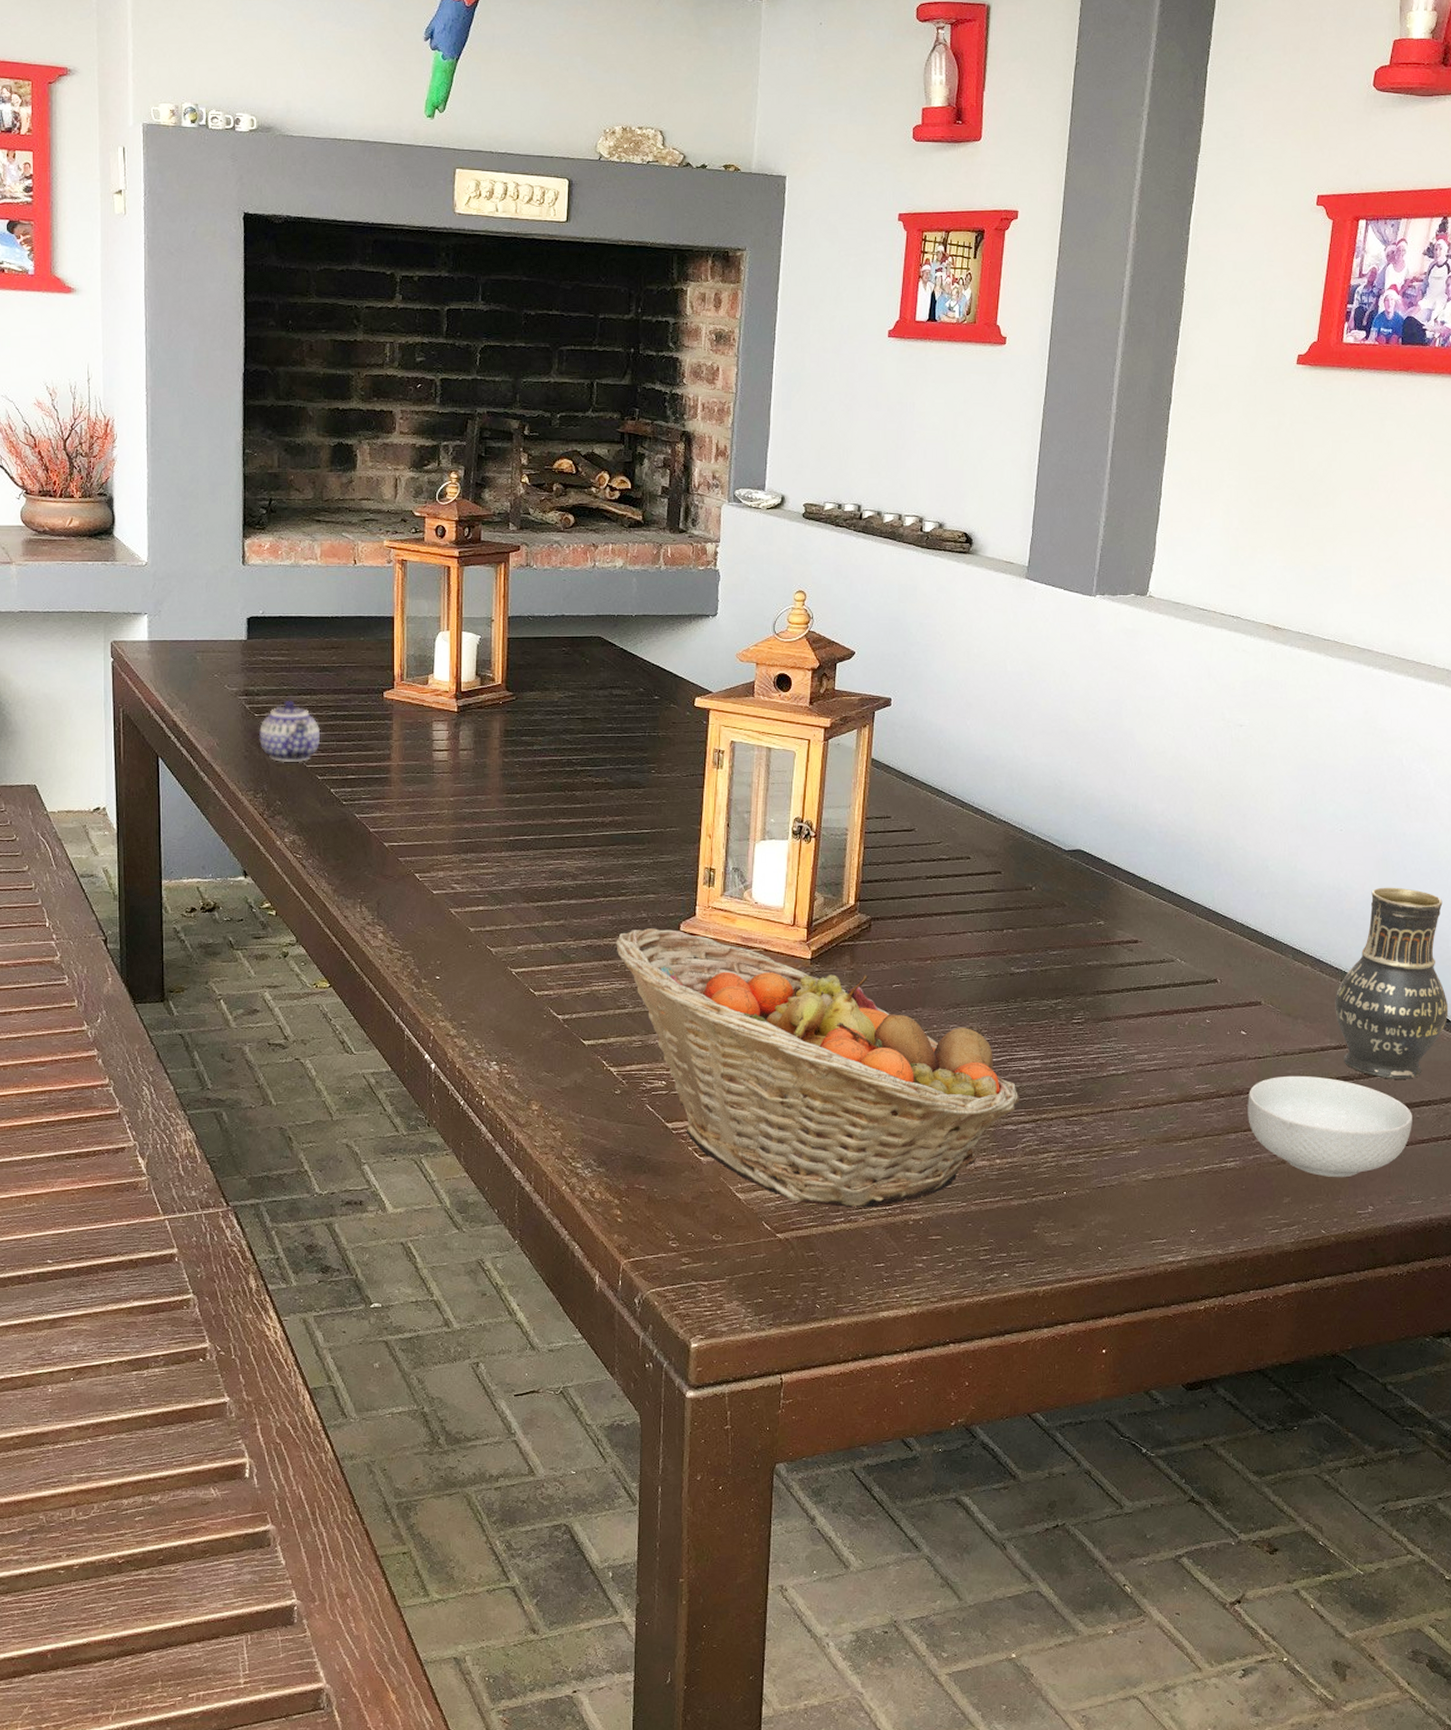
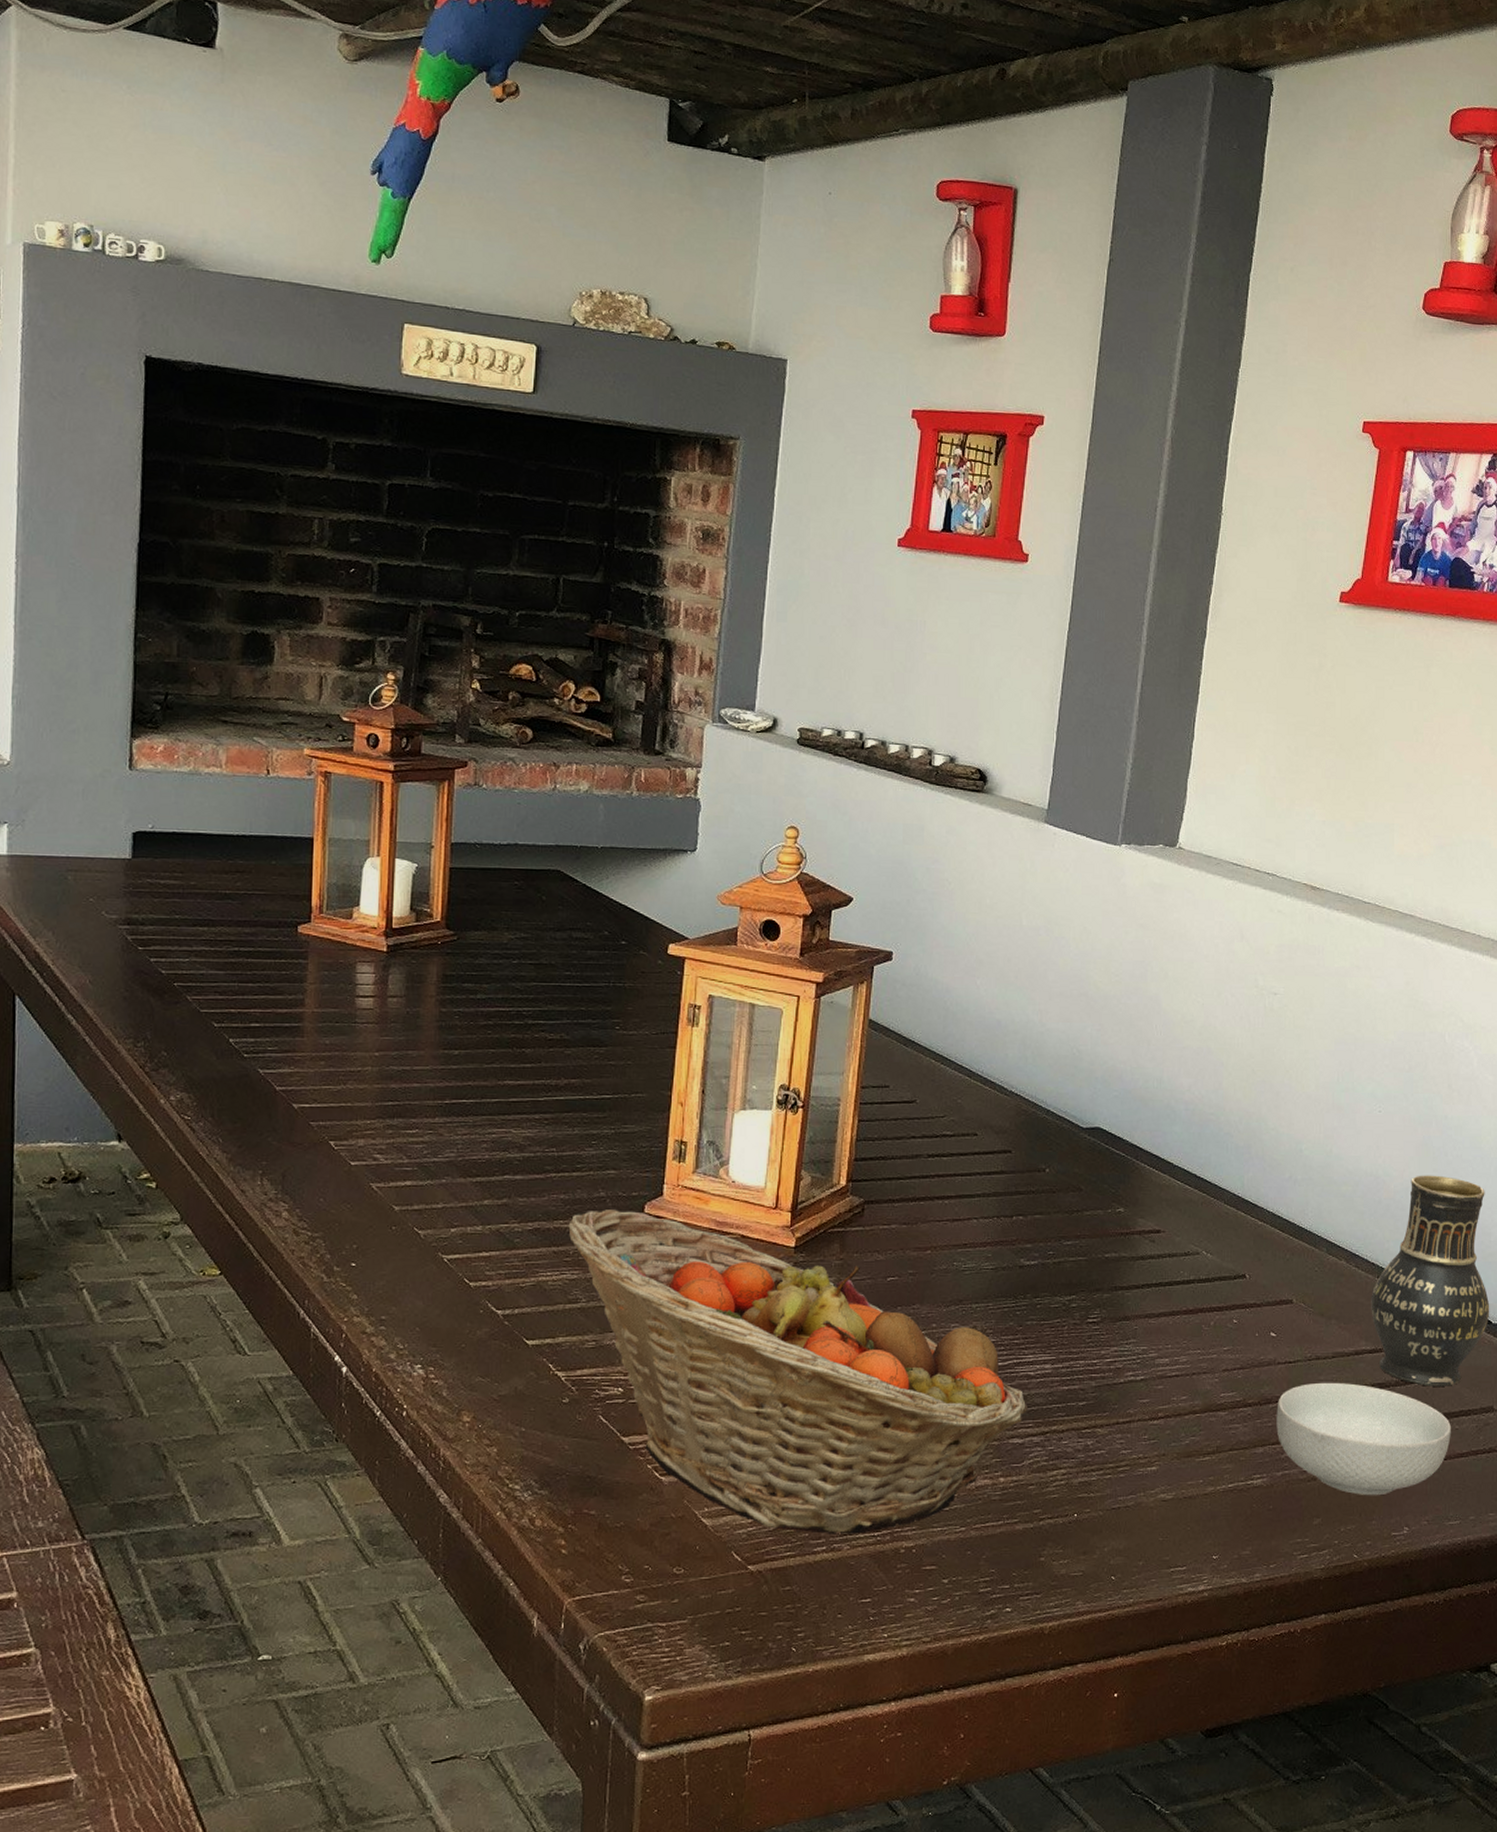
teapot: present [259,700,321,763] -> none [143,931,220,1007]

